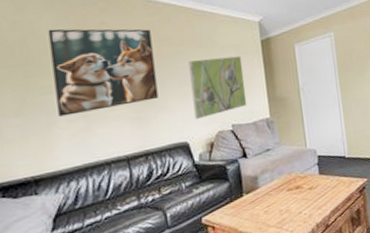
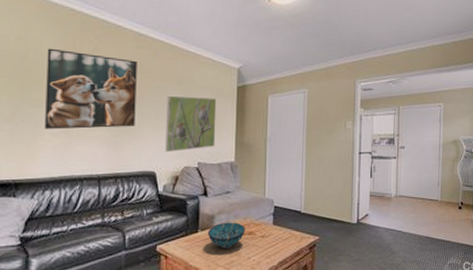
decorative bowl: none [254,178,292,208] -> present [208,222,245,248]

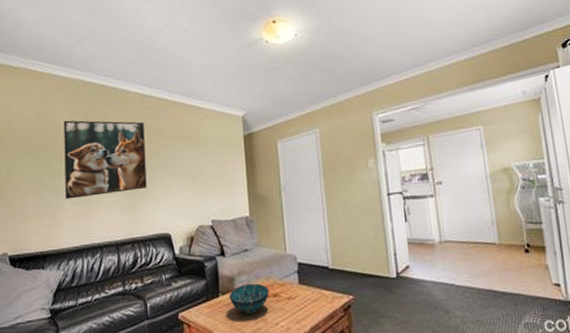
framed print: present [165,95,217,153] -> none [175,150,228,212]

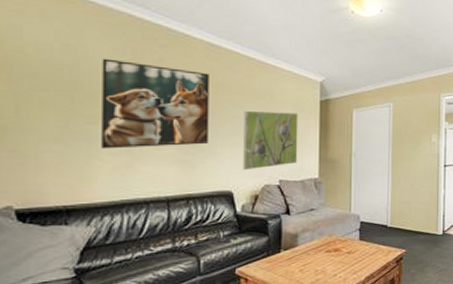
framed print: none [175,150,228,212] -> present [243,110,299,171]
decorative bowl: present [230,283,269,314] -> none [292,239,331,267]

